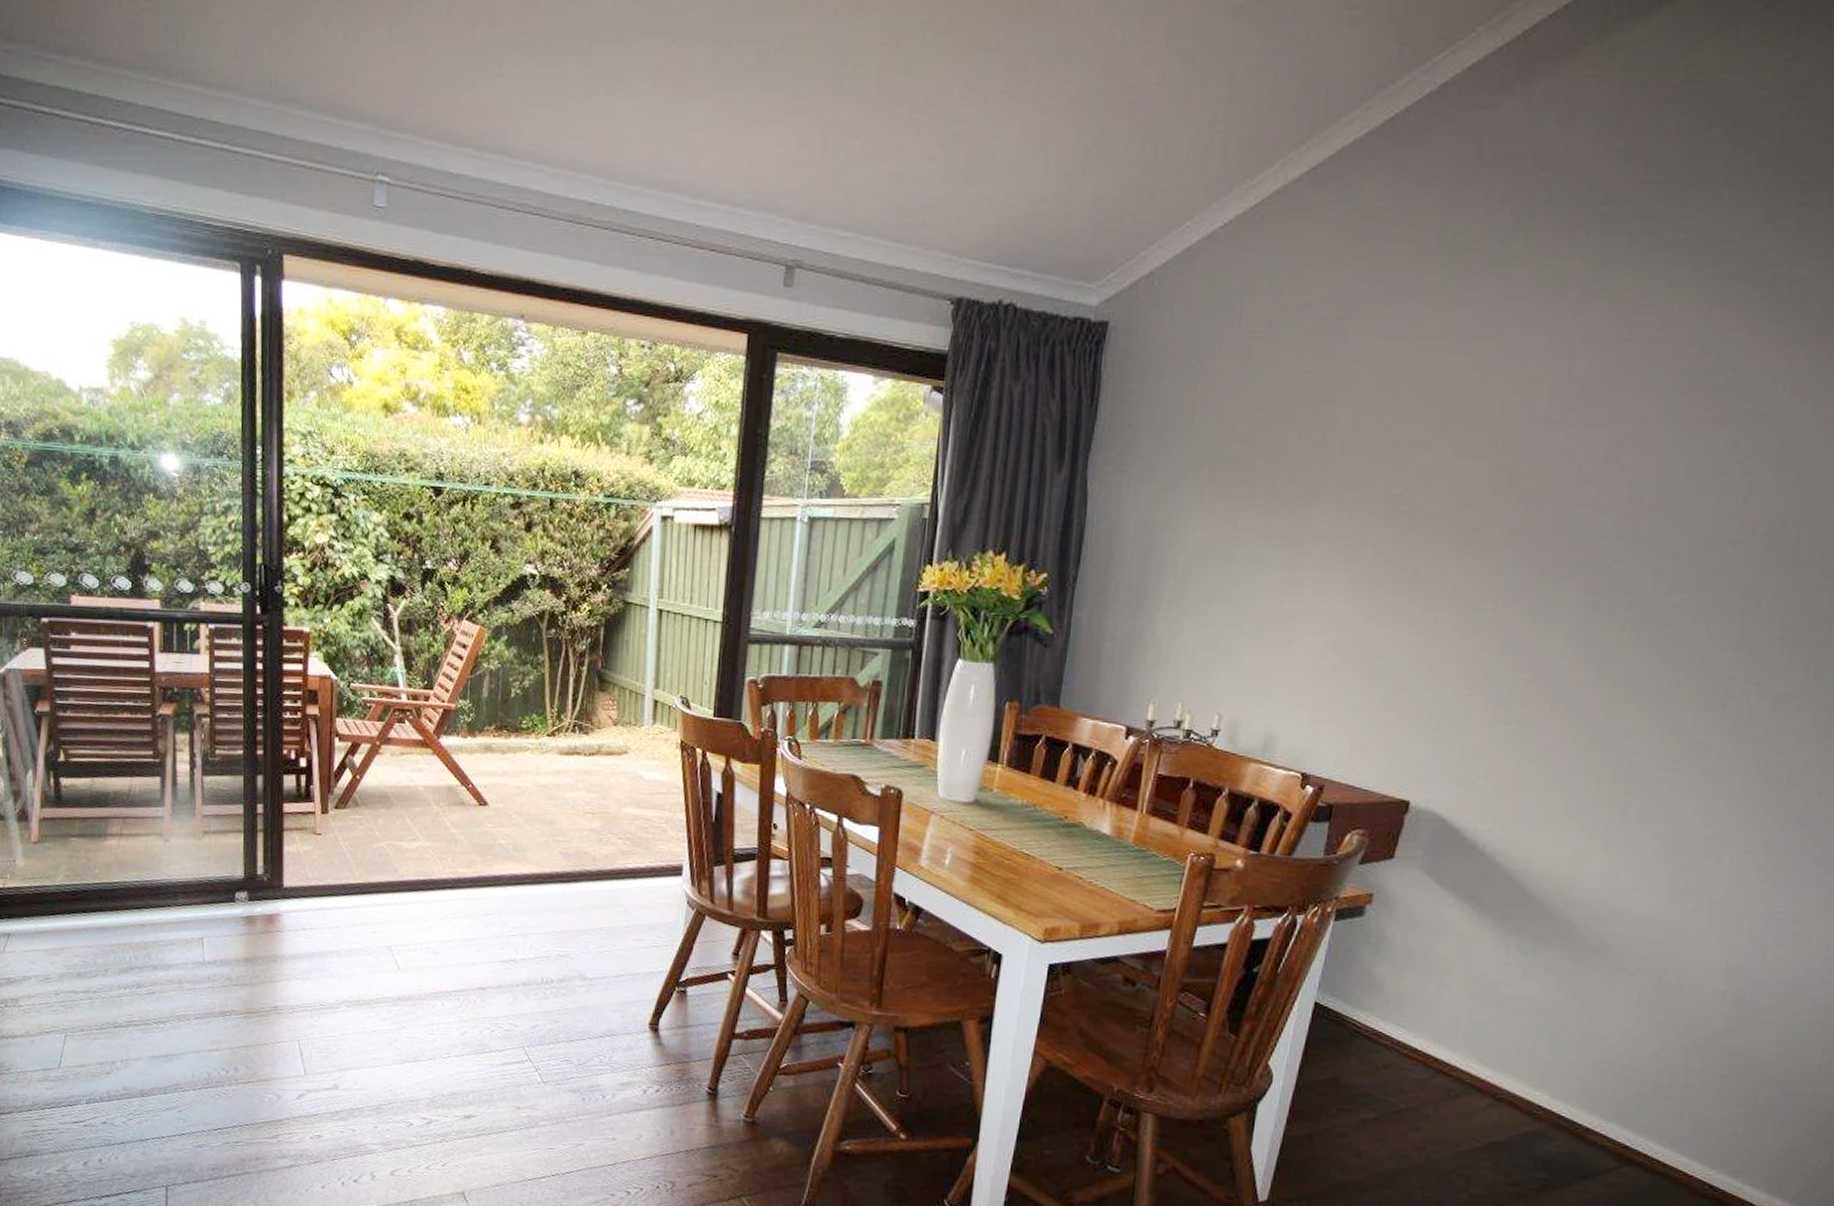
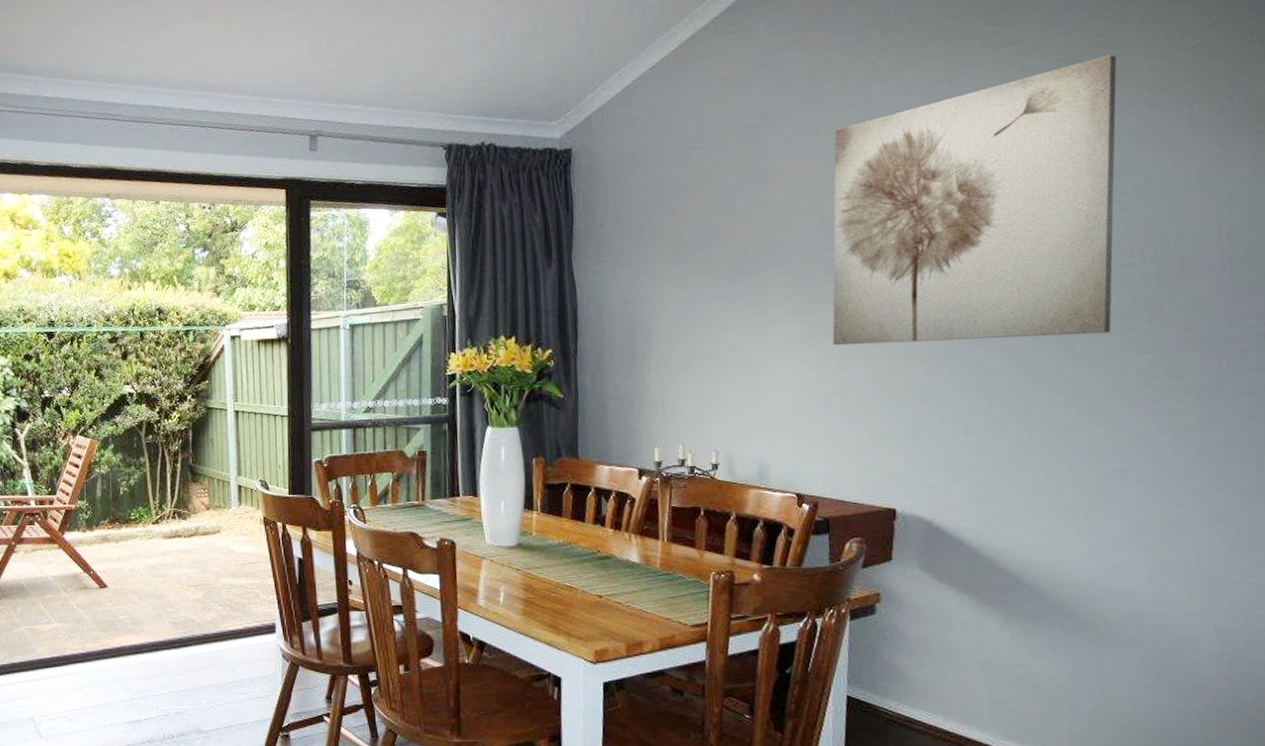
wall art: none [1377,276,1785,622] -> present [832,55,1117,346]

